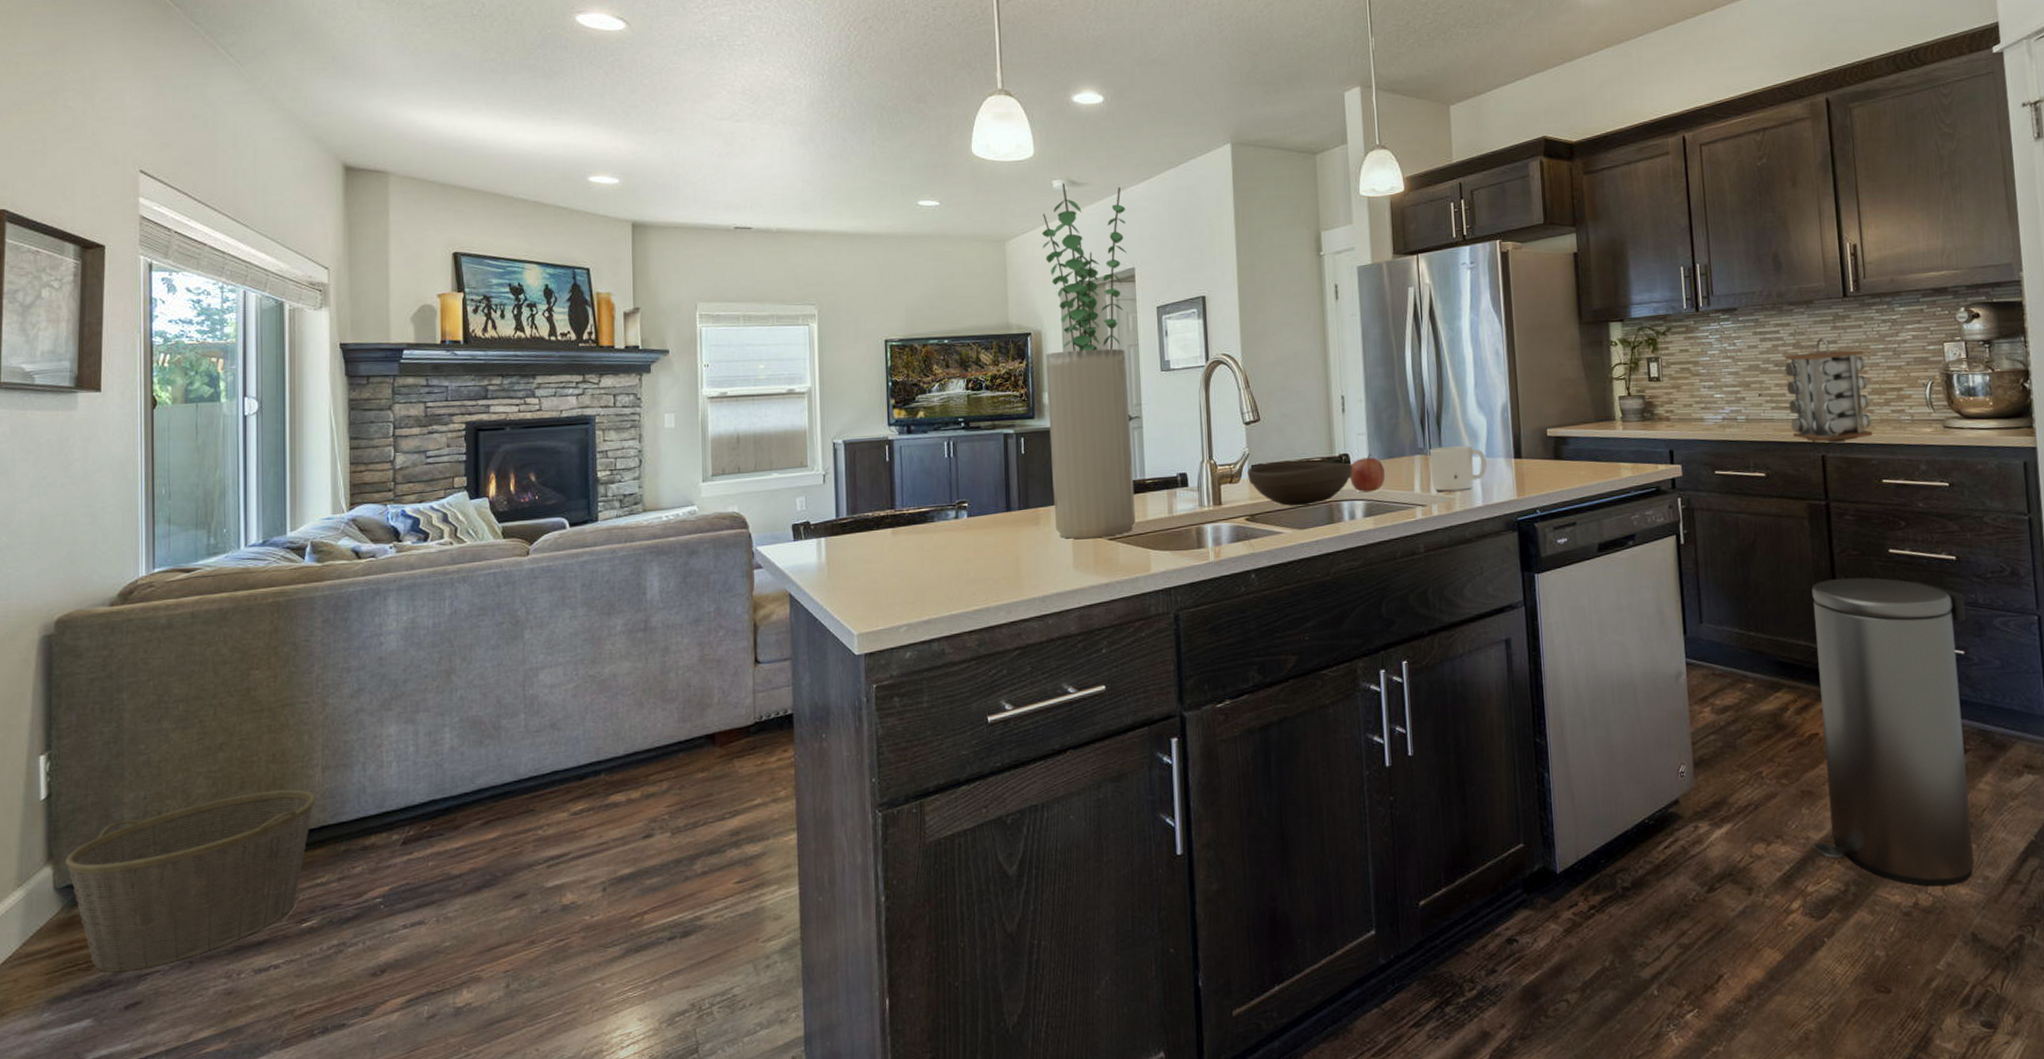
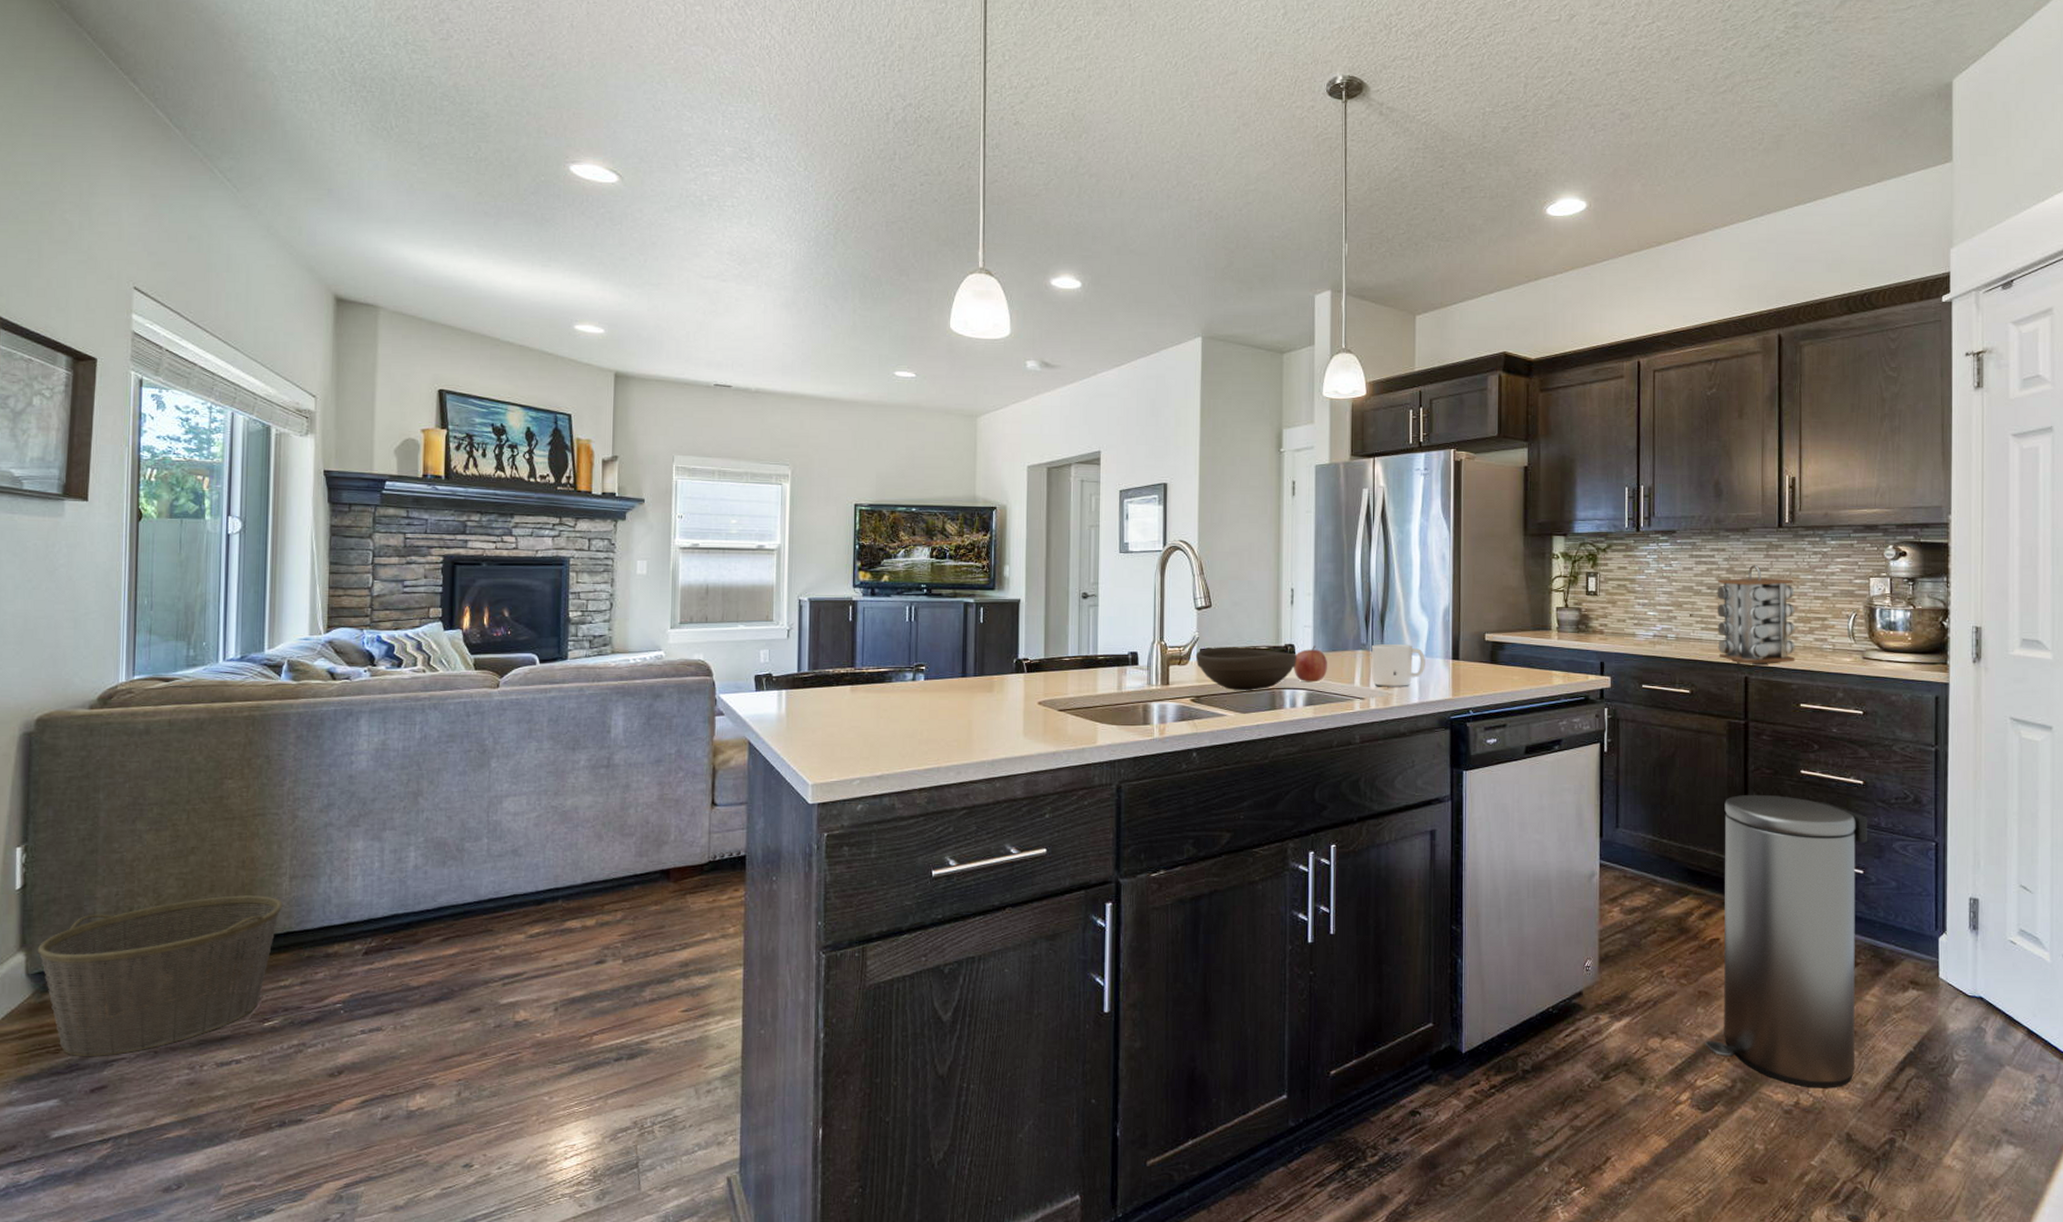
vase: present [1042,183,1136,539] -> none [1008,364,1096,708]

